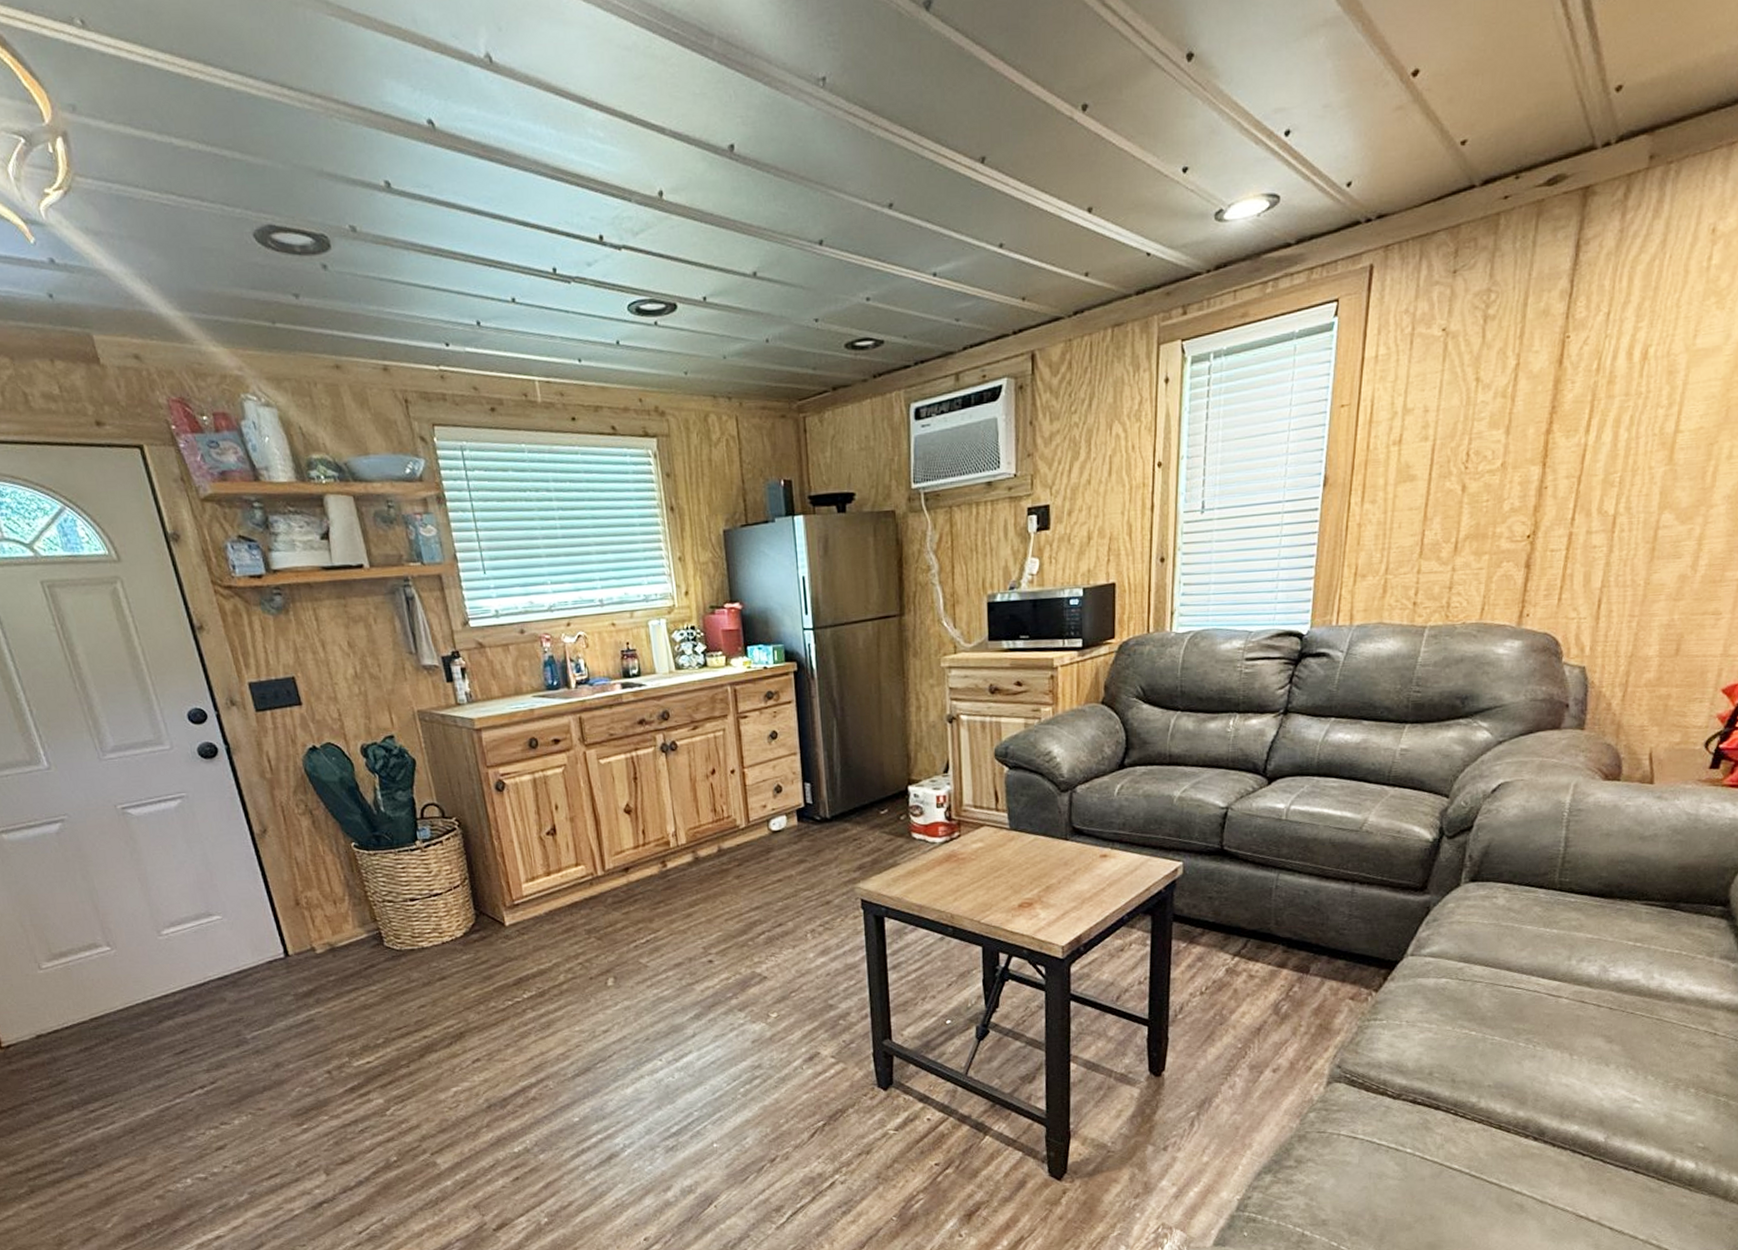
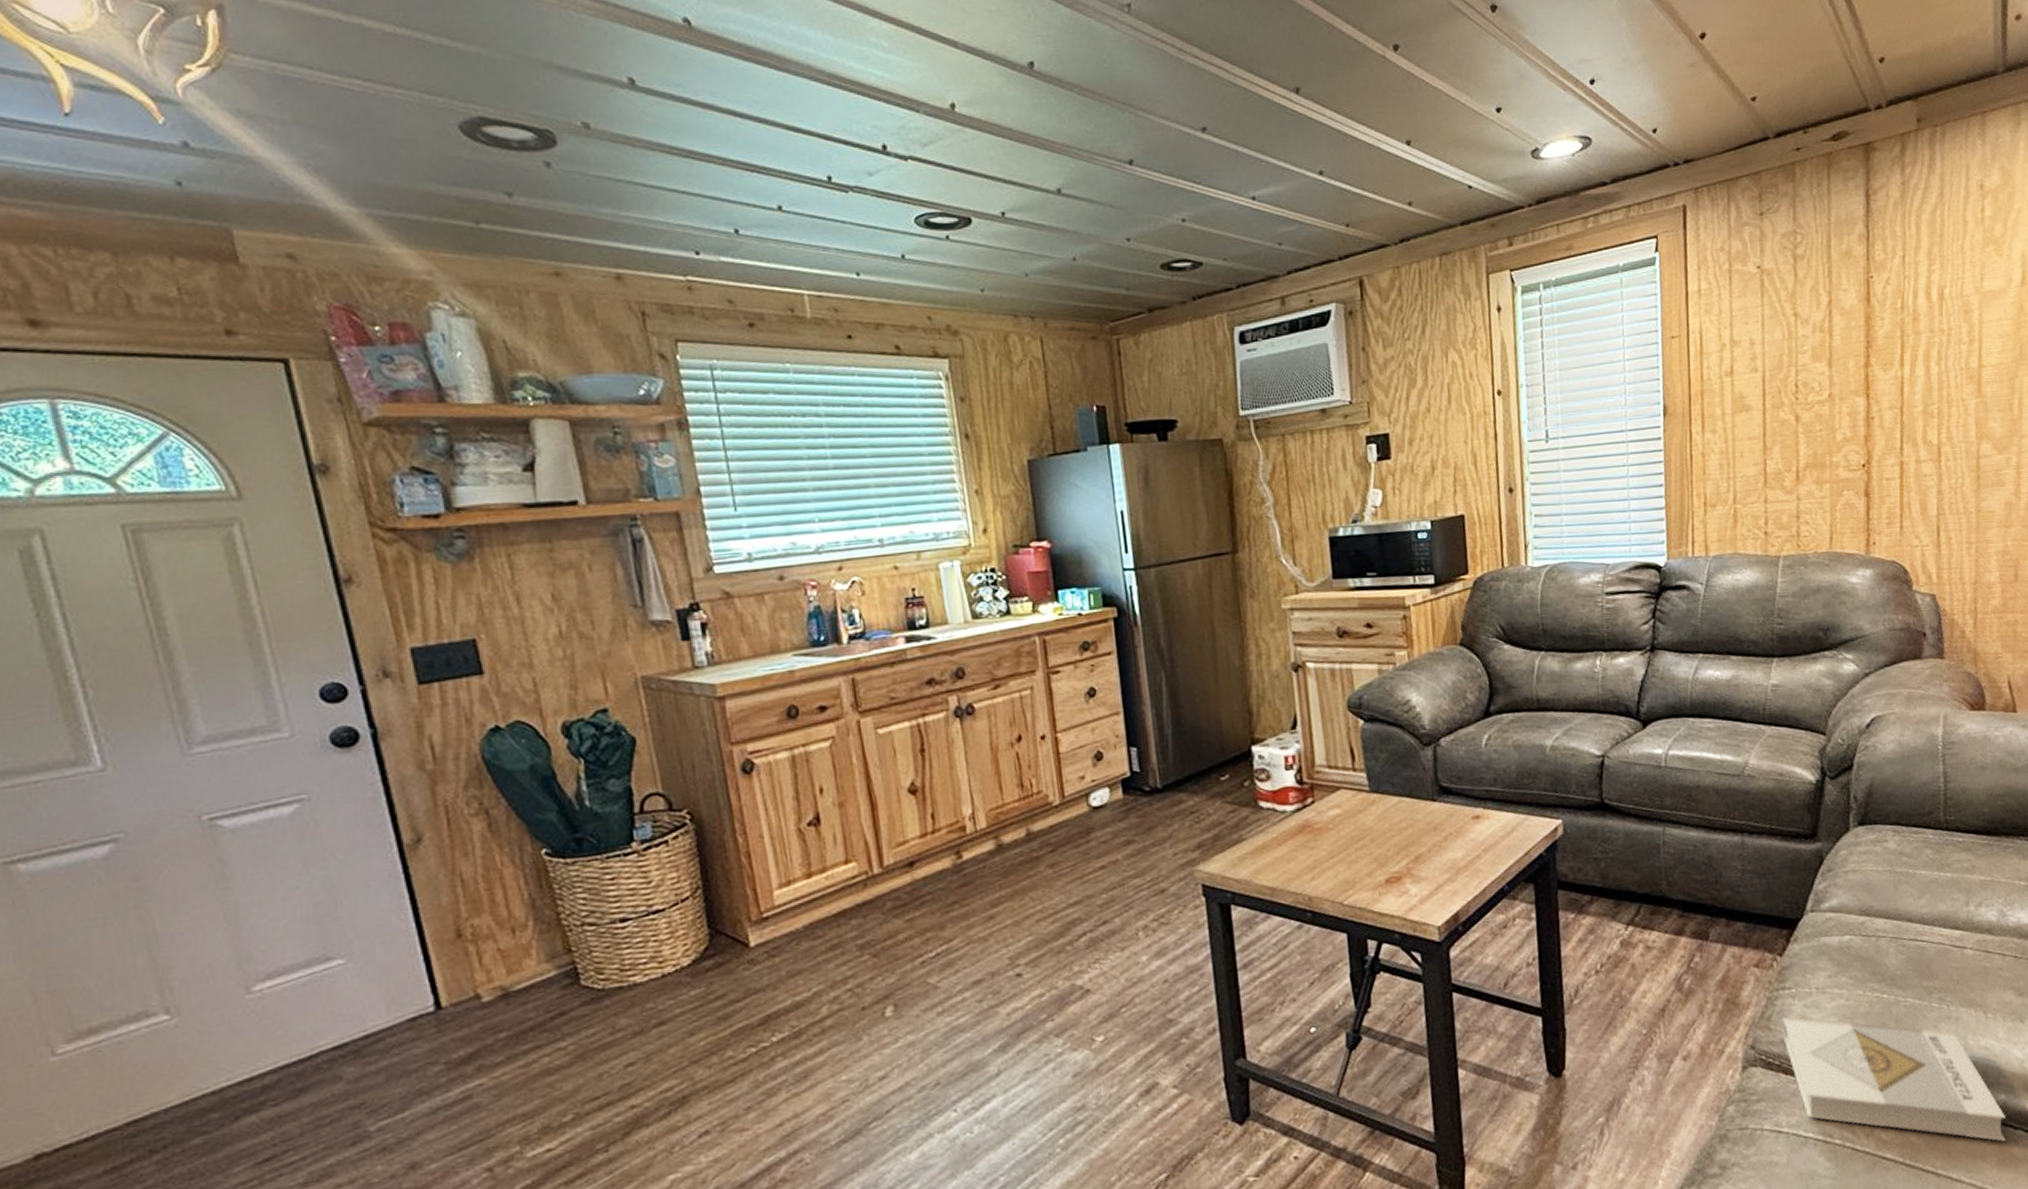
book: none [1370,1043,1576,1165] -> present [1782,1016,2006,1142]

